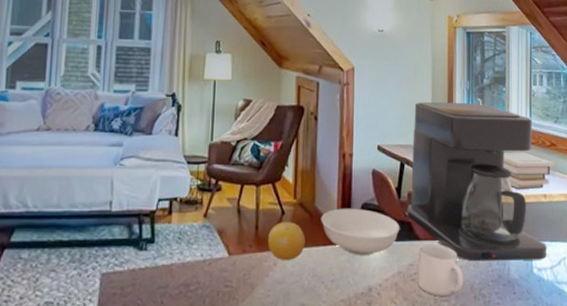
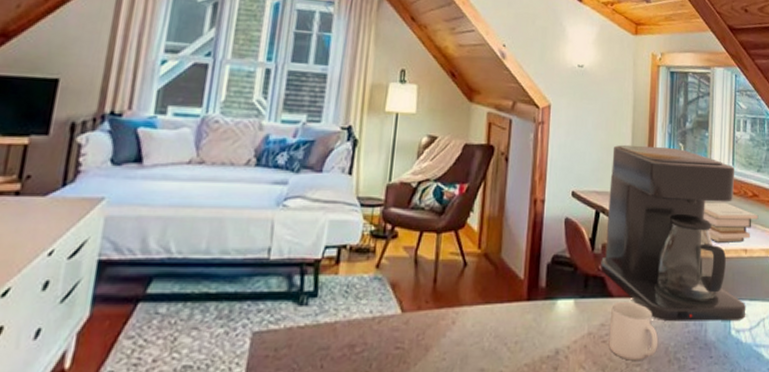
fruit: present [268,222,305,260] -> none [446,275,489,318]
bowl: present [321,208,400,255] -> none [507,260,592,314]

